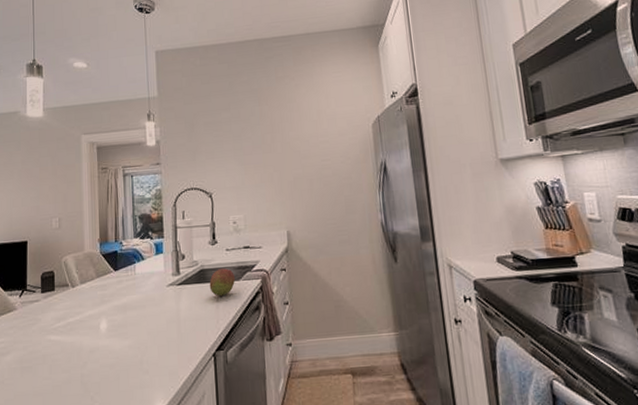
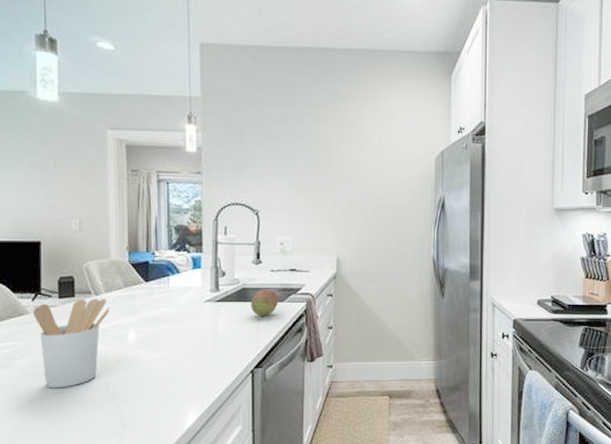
utensil holder: none [20,290,85,383] -> present [33,299,110,389]

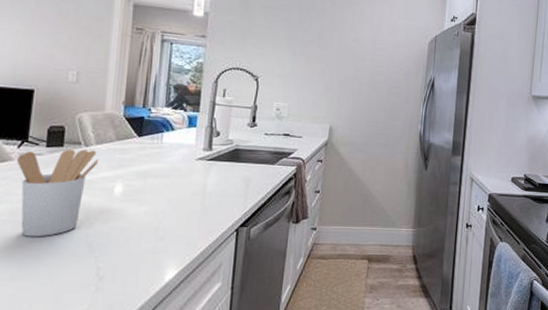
fruit: present [251,289,278,317] -> none [242,151,270,178]

